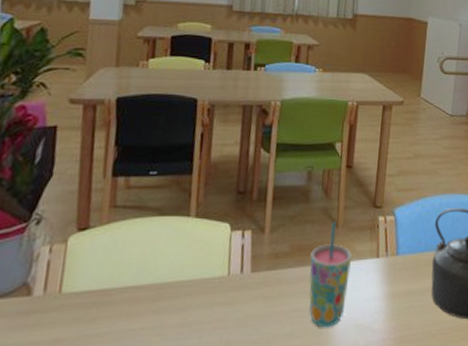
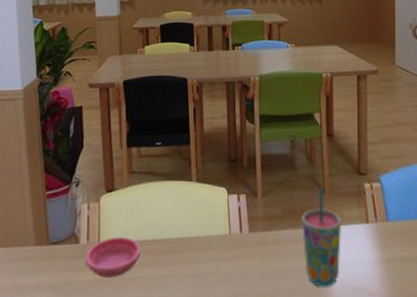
saucer: none [37,285,117,336] -> present [85,237,141,278]

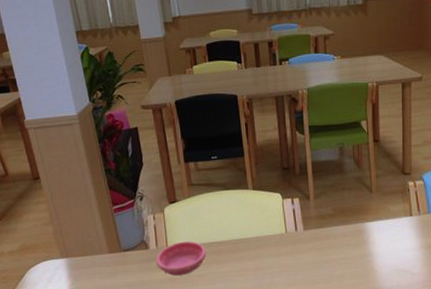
cup: present [302,188,341,287] -> none [351,188,387,272]

